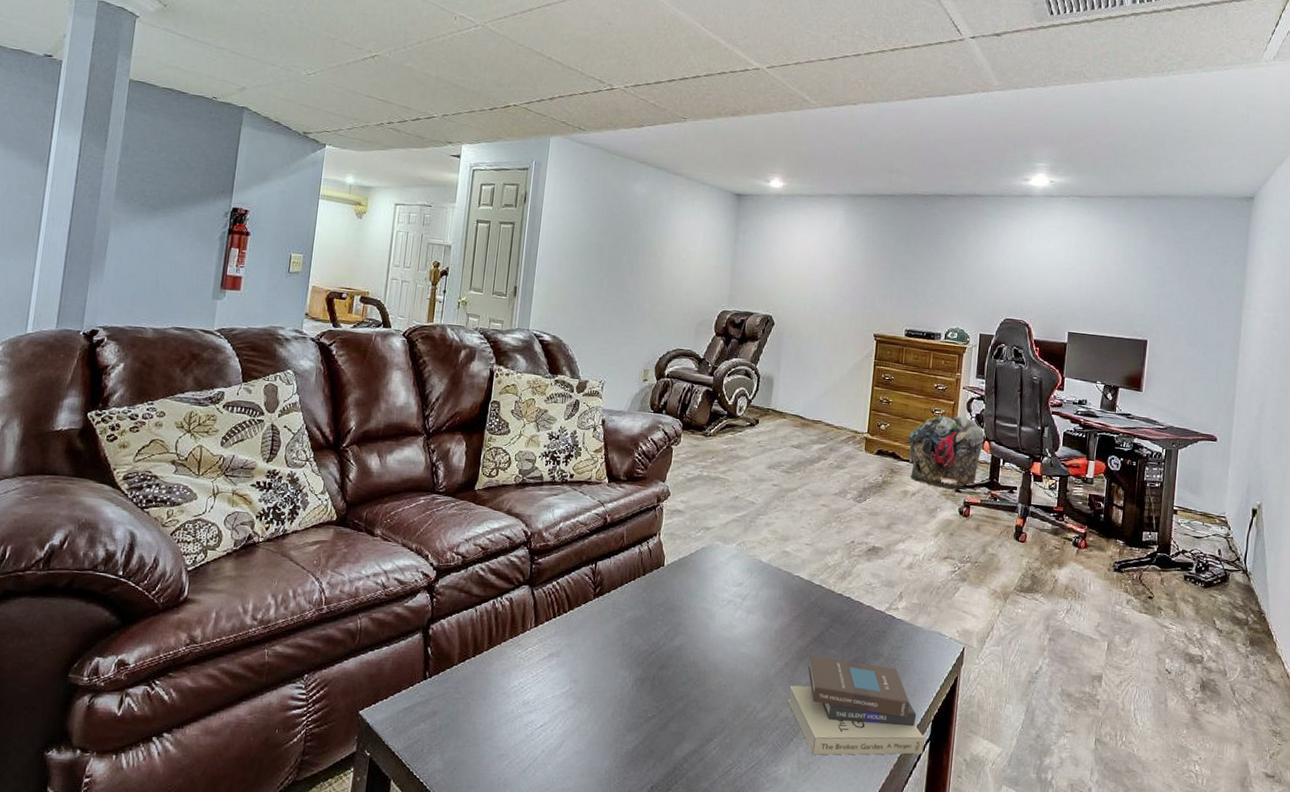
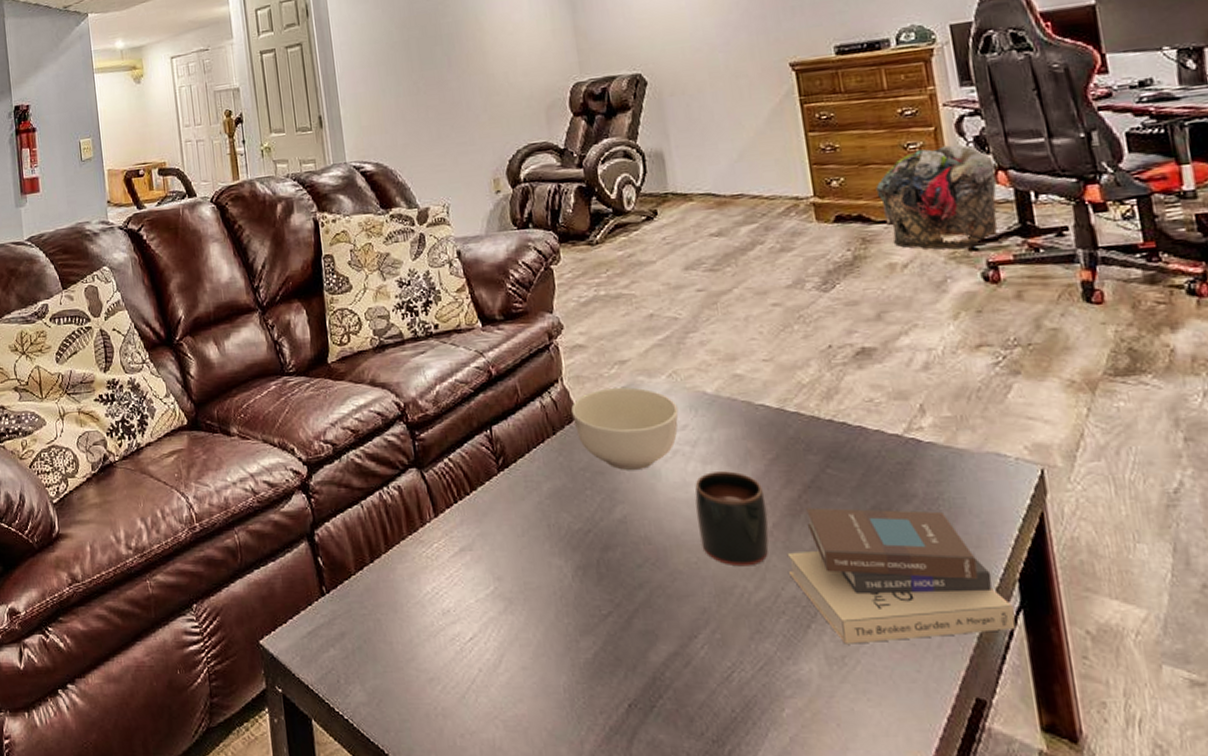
bowl: none [661,546,739,611] -> present [571,387,679,470]
mug: none [732,620,784,692] -> present [694,471,769,567]

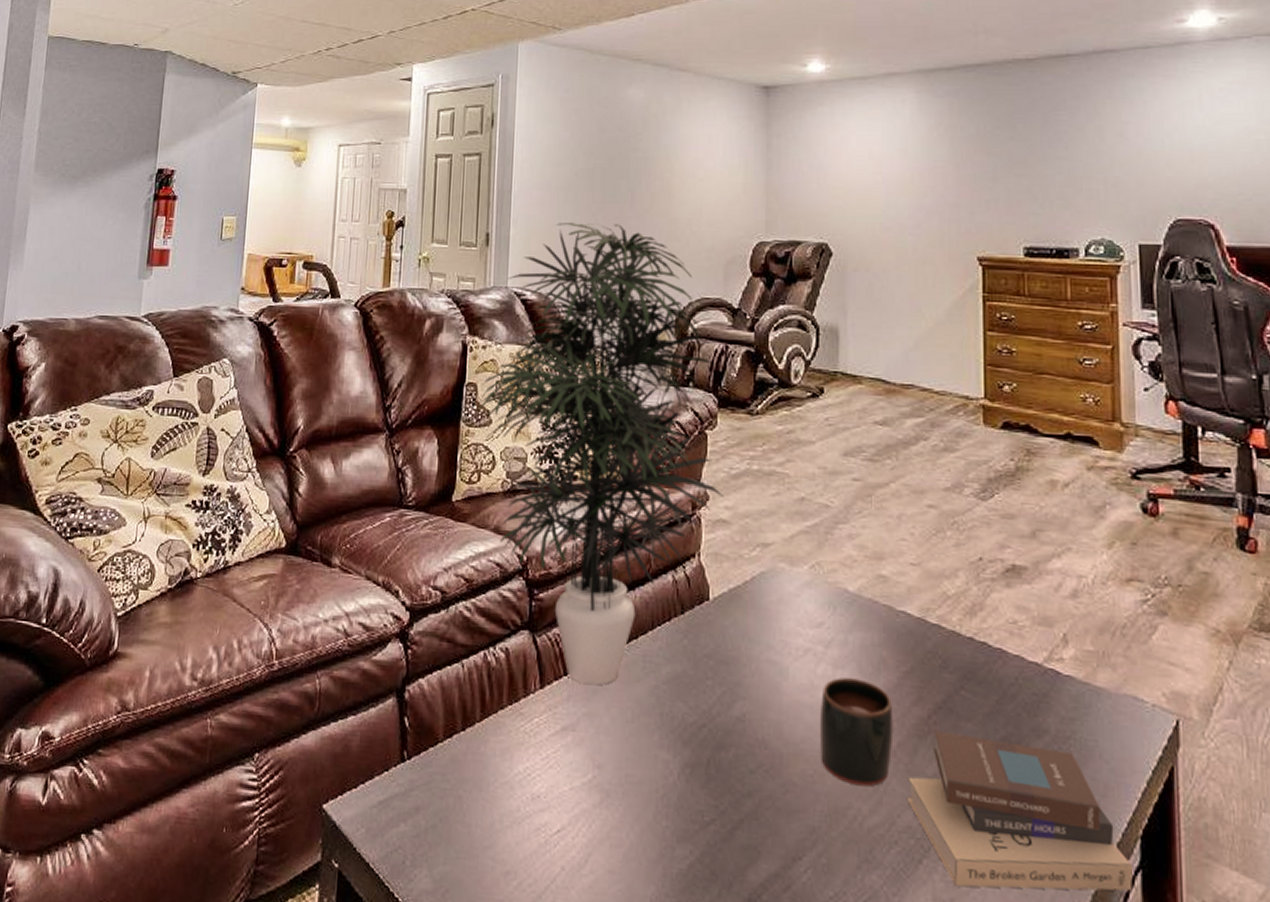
plant: none [333,88,577,509] -> present [473,223,724,686]
bowl: present [571,387,679,470] -> none [704,571,816,665]
laundry basket: present [875,144,1008,250] -> none [1047,366,1170,477]

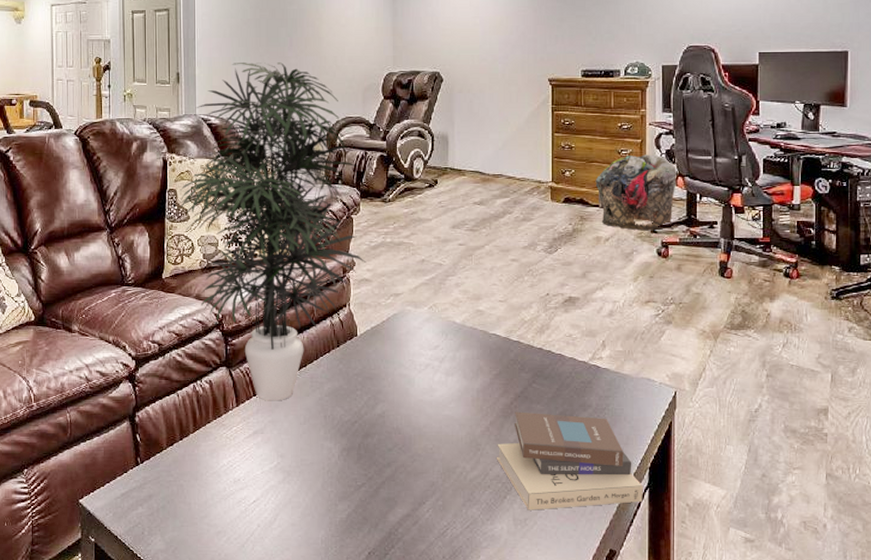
mug: present [819,677,893,787] -> none [436,382,487,453]
laundry basket: none [1047,366,1170,477] -> present [595,154,678,231]

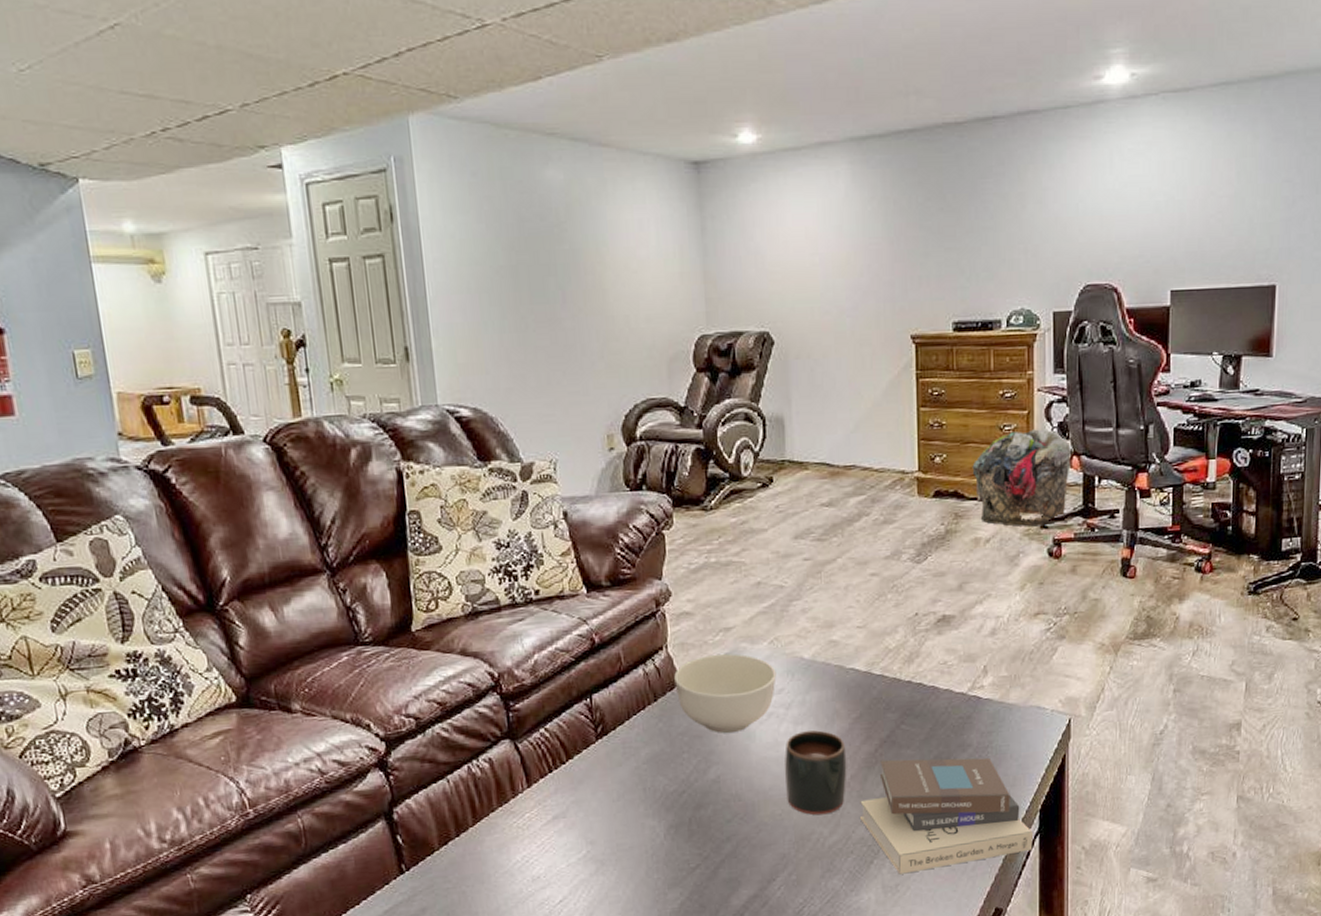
plant: present [175,62,366,401] -> none [420,326,686,777]
bowl: none [354,314,433,377] -> present [674,654,776,733]
mug: none [436,382,487,453] -> present [784,730,847,815]

